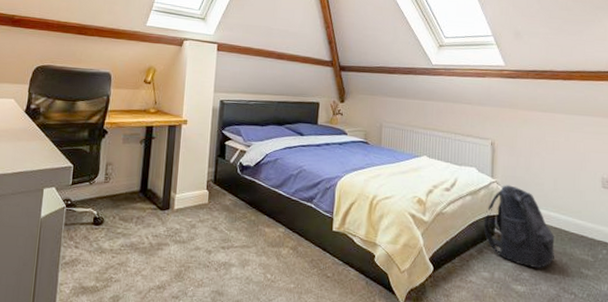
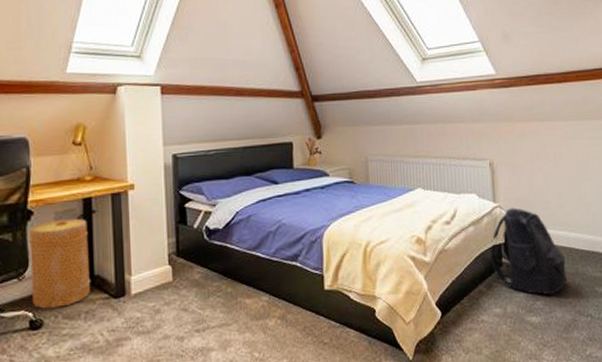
basket: none [98,140,147,211] -> present [29,218,91,309]

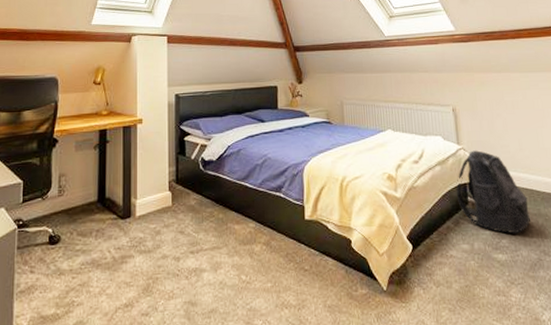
basket: present [29,218,91,309] -> none [52,147,103,226]

